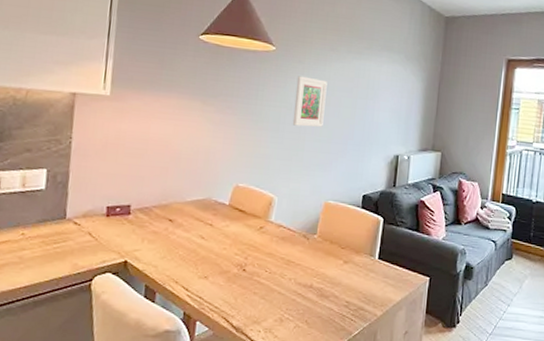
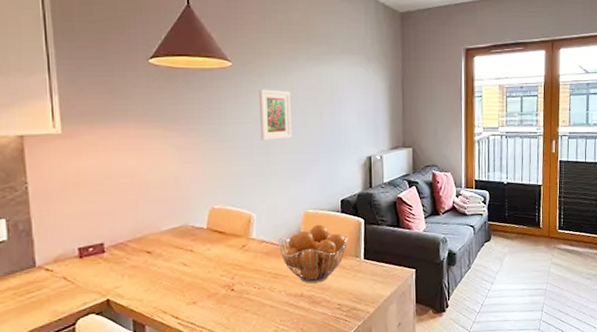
fruit basket: none [294,216,365,276] -> present [278,224,348,284]

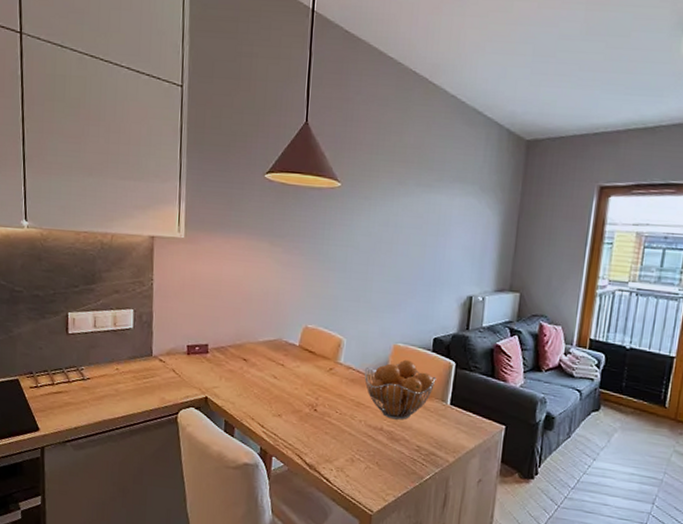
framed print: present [258,89,292,140] -> none [359,213,395,267]

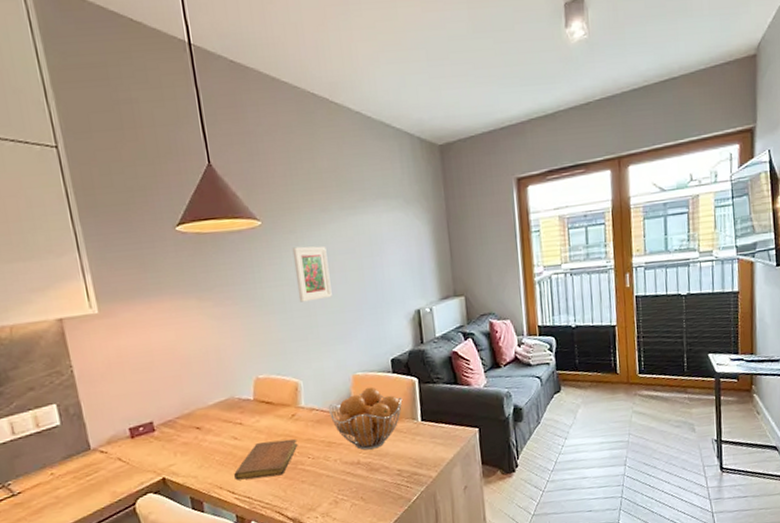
notebook: none [267,387,330,422] -> present [234,438,298,480]
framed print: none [359,213,395,267] -> present [292,246,332,302]

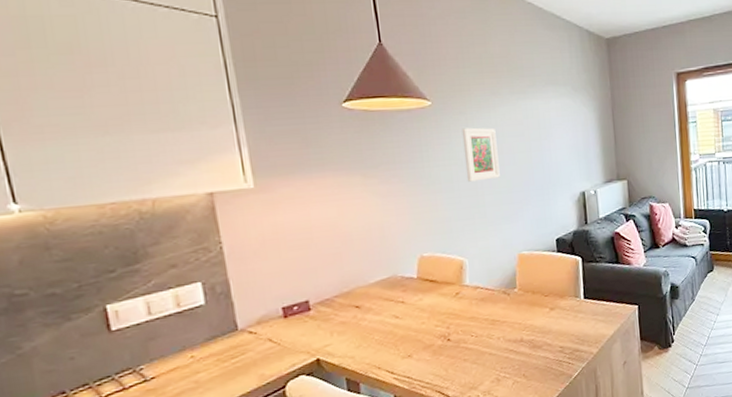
notebook: present [234,438,298,480] -> none [394,317,461,360]
fruit basket: present [328,386,402,451] -> none [493,265,566,328]

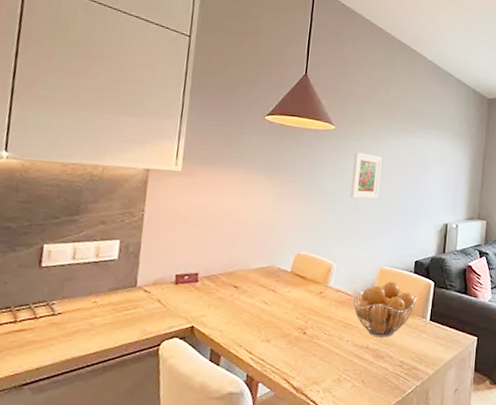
fruit basket: none [493,265,566,328] -> present [352,281,418,338]

